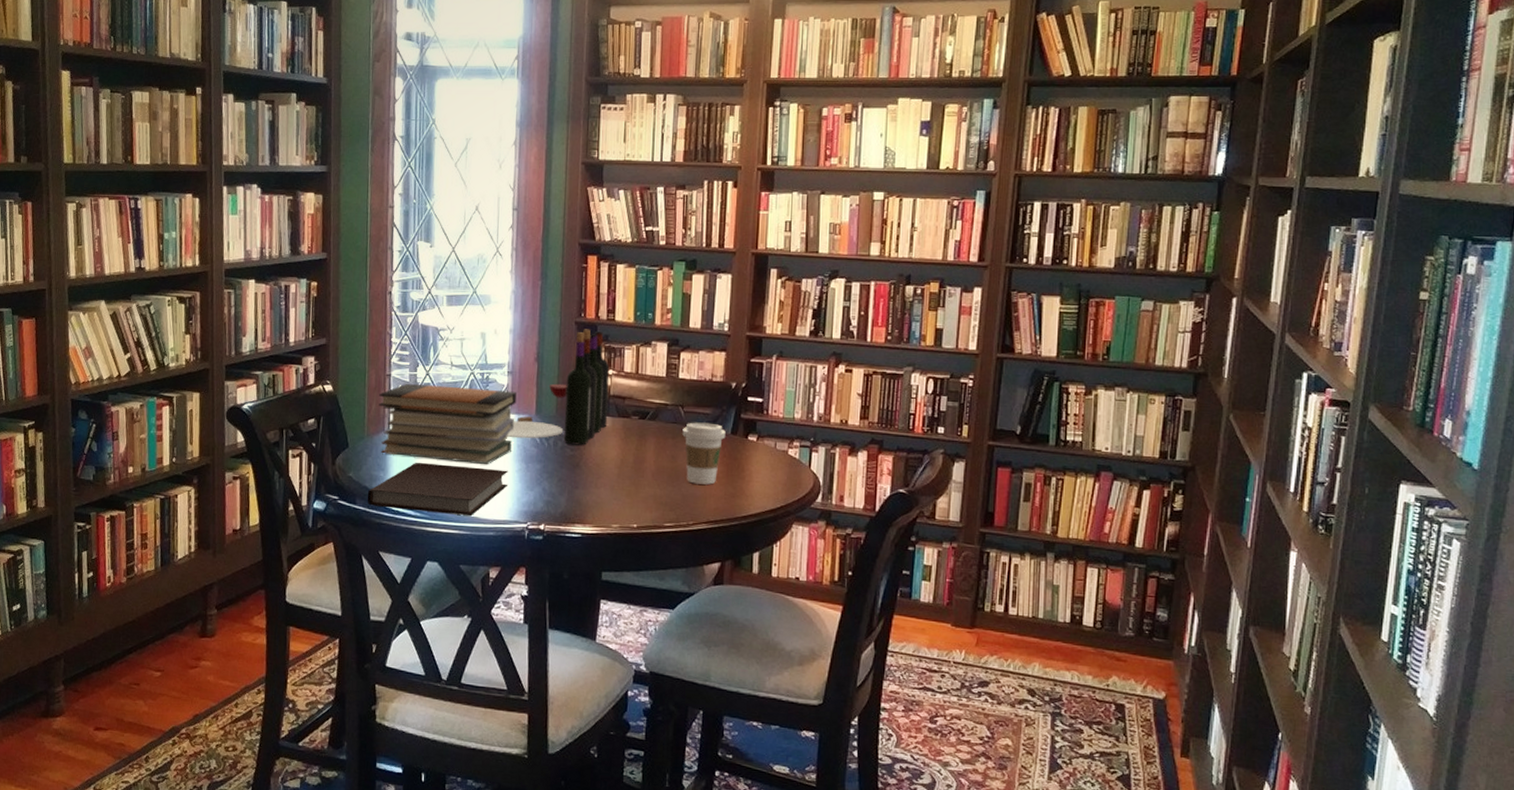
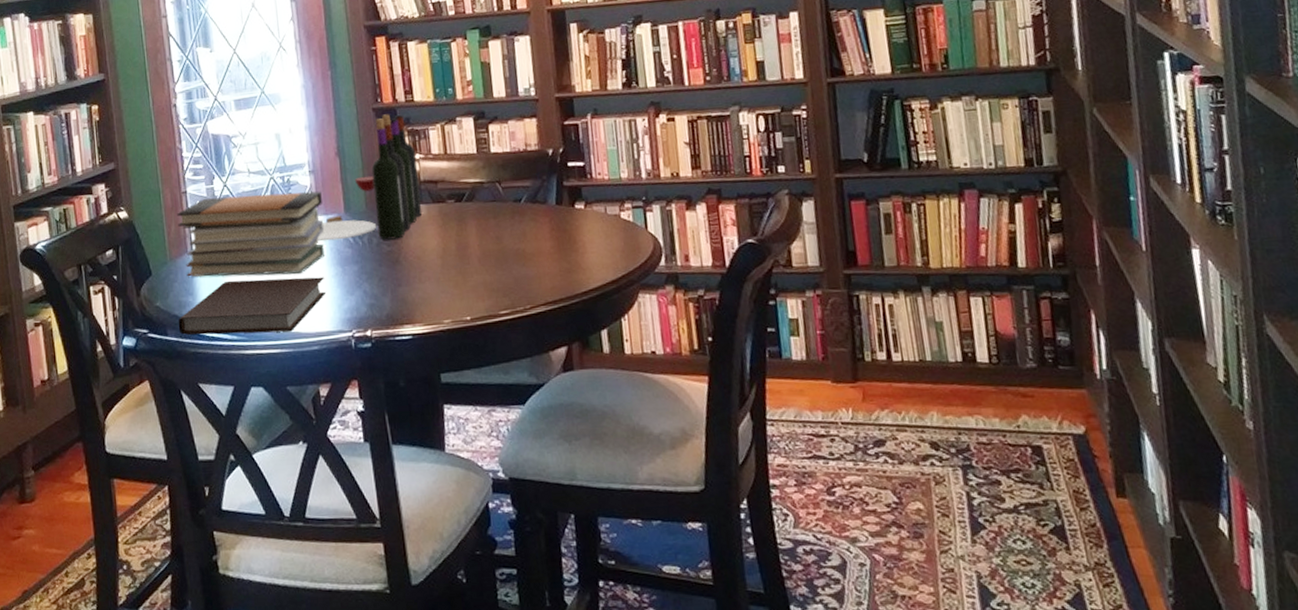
coffee cup: present [682,422,726,485] -> none [503,195,551,264]

